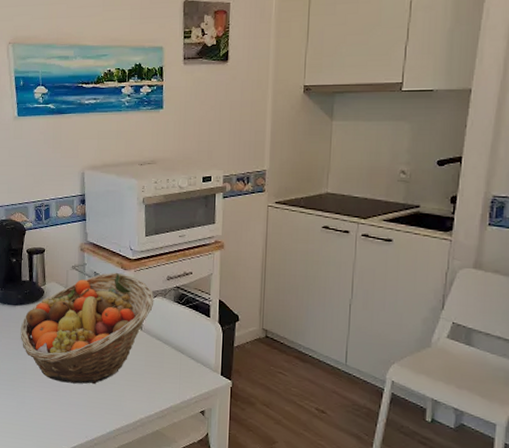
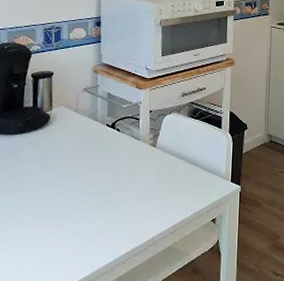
fruit basket: present [20,272,155,385] -> none [18,92,169,213]

